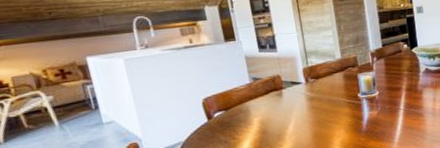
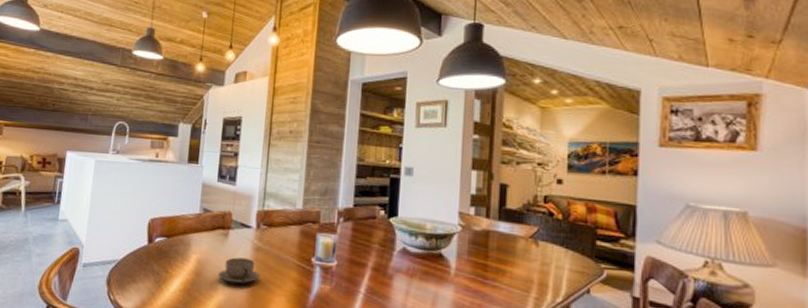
teacup: none [282,108,319,132] -> present [218,257,260,284]

